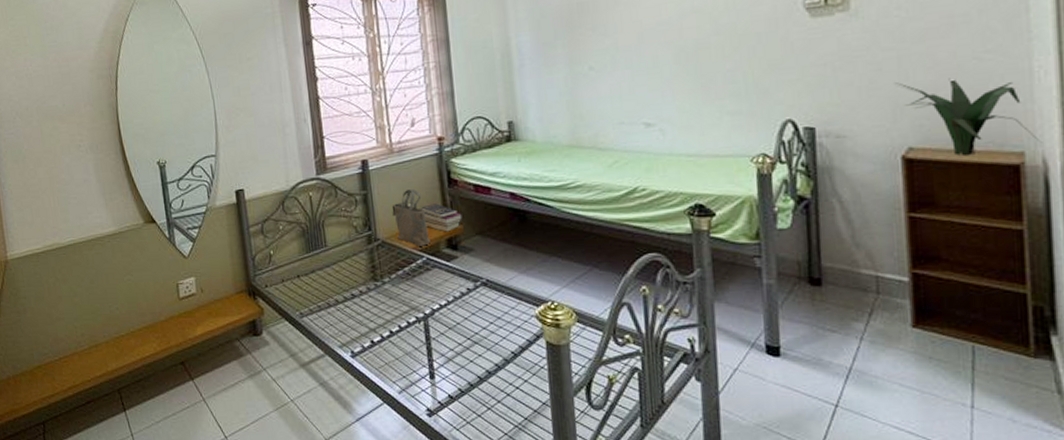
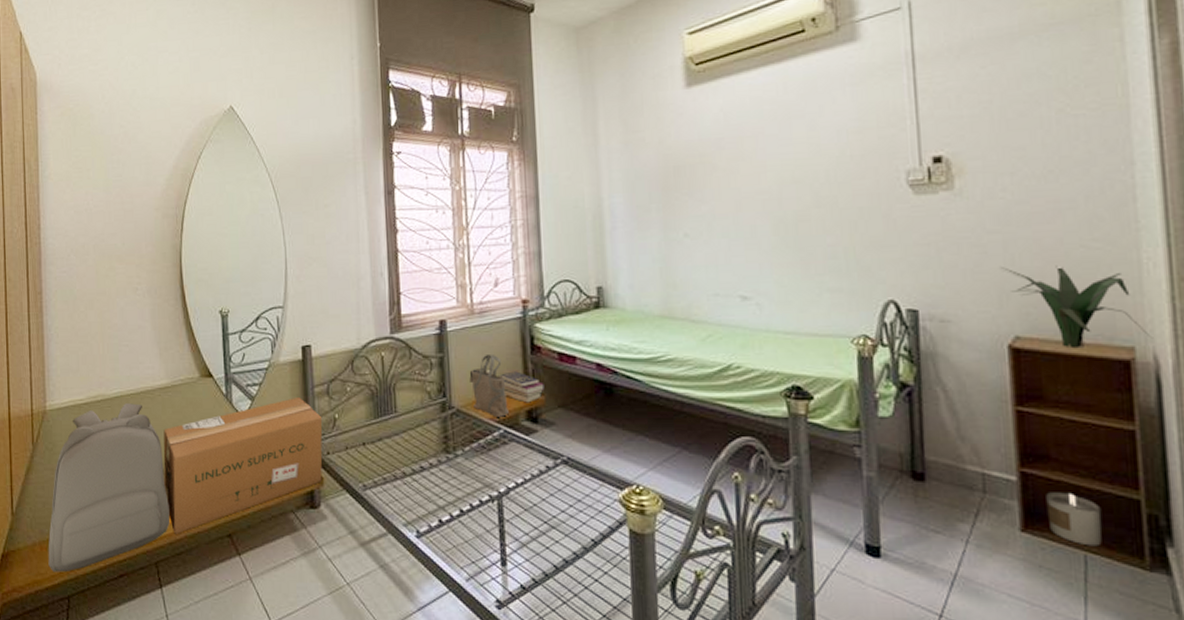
backpack: none [20,250,128,402] -> present [48,403,171,573]
box: none [115,236,263,364] -> present [163,396,323,534]
candle: none [936,290,990,338] -> present [1046,492,1103,547]

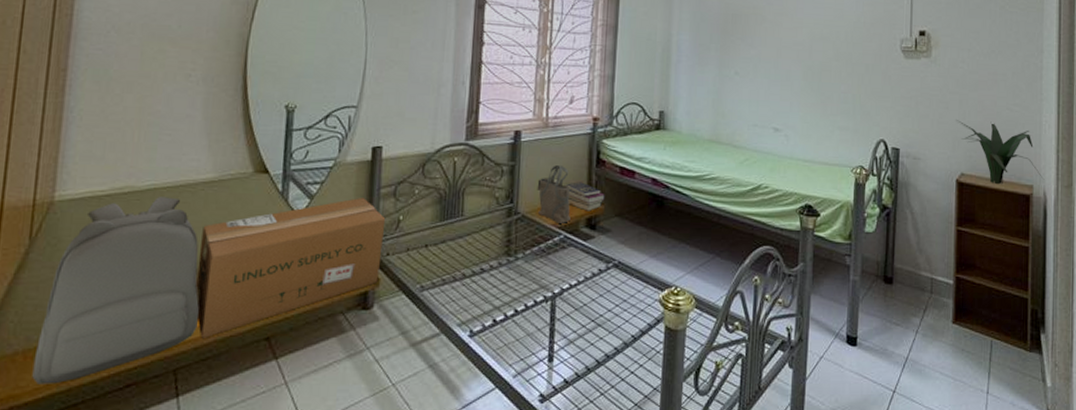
candle: present [1046,492,1103,547] -> none [970,293,1004,334]

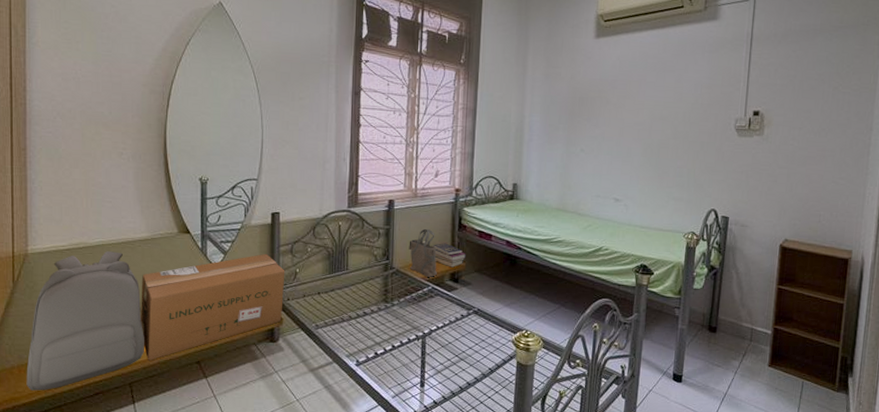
plant: present [956,120,1045,185] -> none [783,192,864,250]

